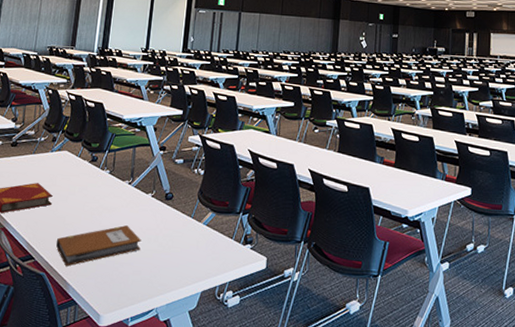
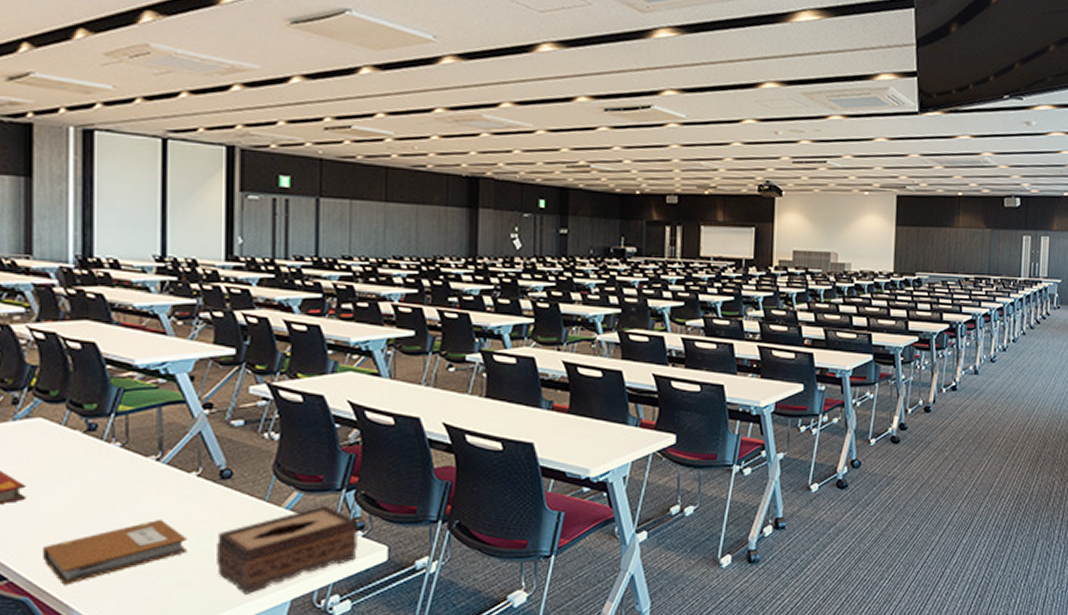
tissue box: none [157,223,248,285] -> present [217,504,358,595]

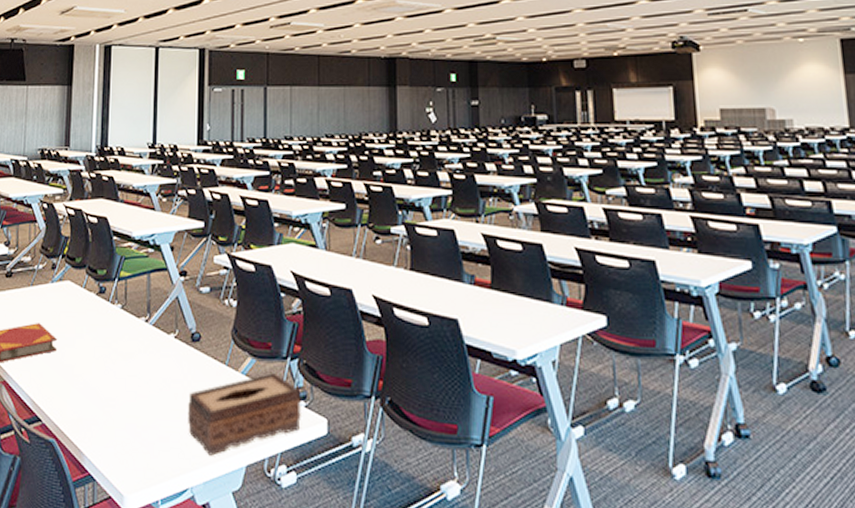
notebook: present [41,520,187,585] -> none [65,376,166,431]

